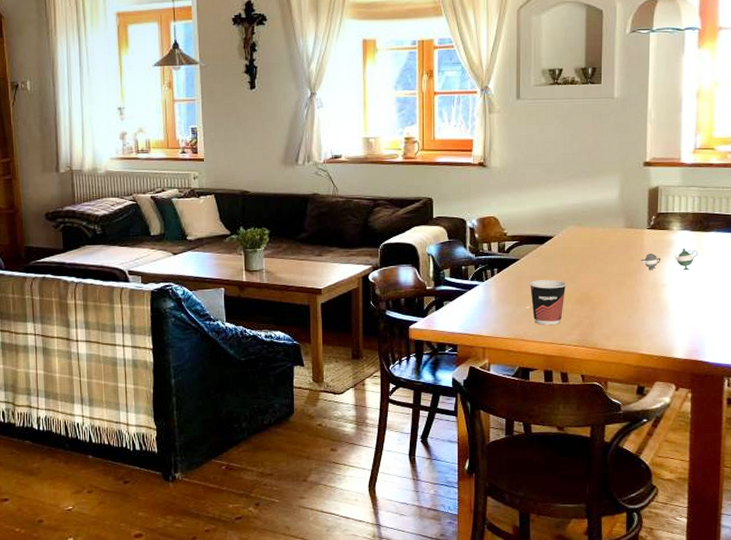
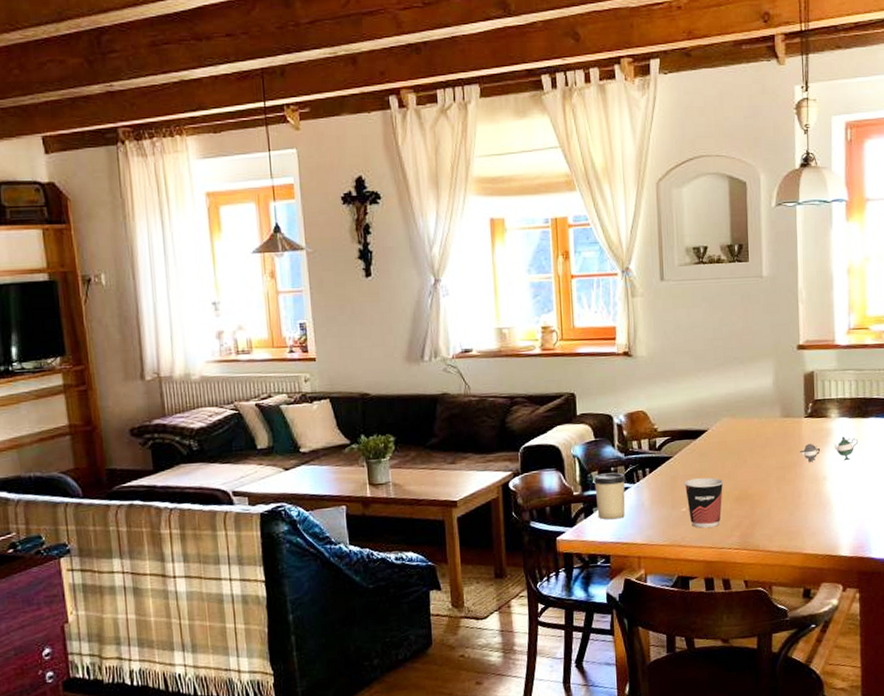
cup: none [445,271,475,313] -> present [593,472,626,520]

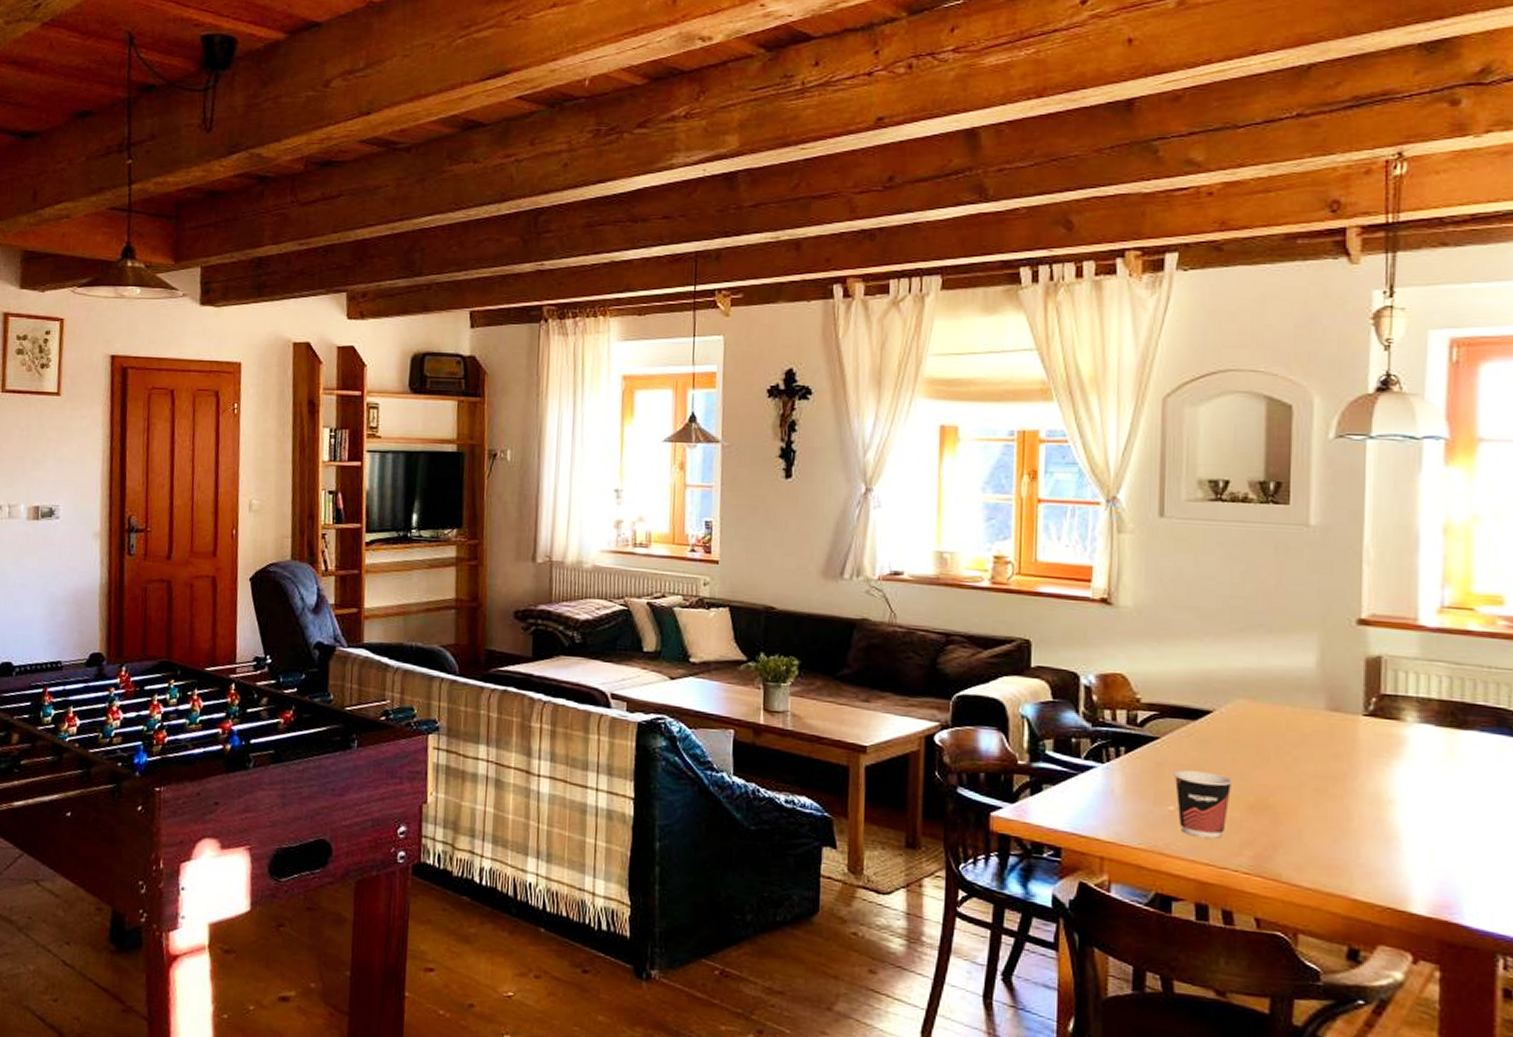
cup: present [593,472,626,520] -> none [1046,743,1091,804]
teapot: present [800,436,858,462] -> none [1353,750,1448,784]

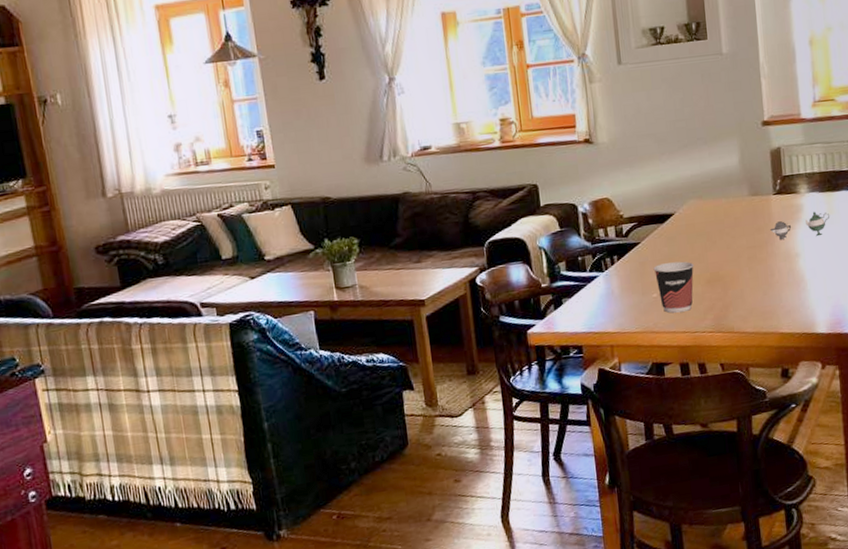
teapot: none [1353,750,1448,784] -> present [770,211,829,240]

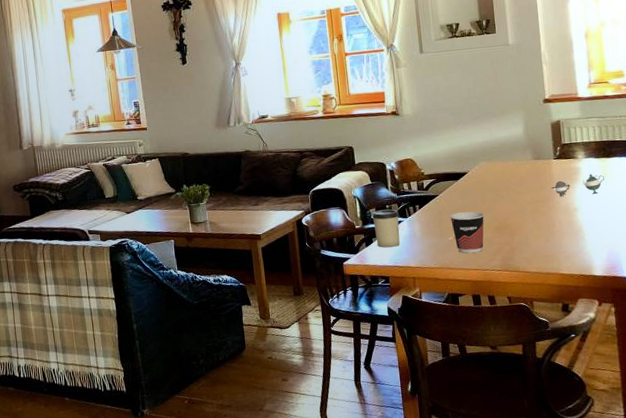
cup: none [561,261,595,310] -> present [371,209,400,248]

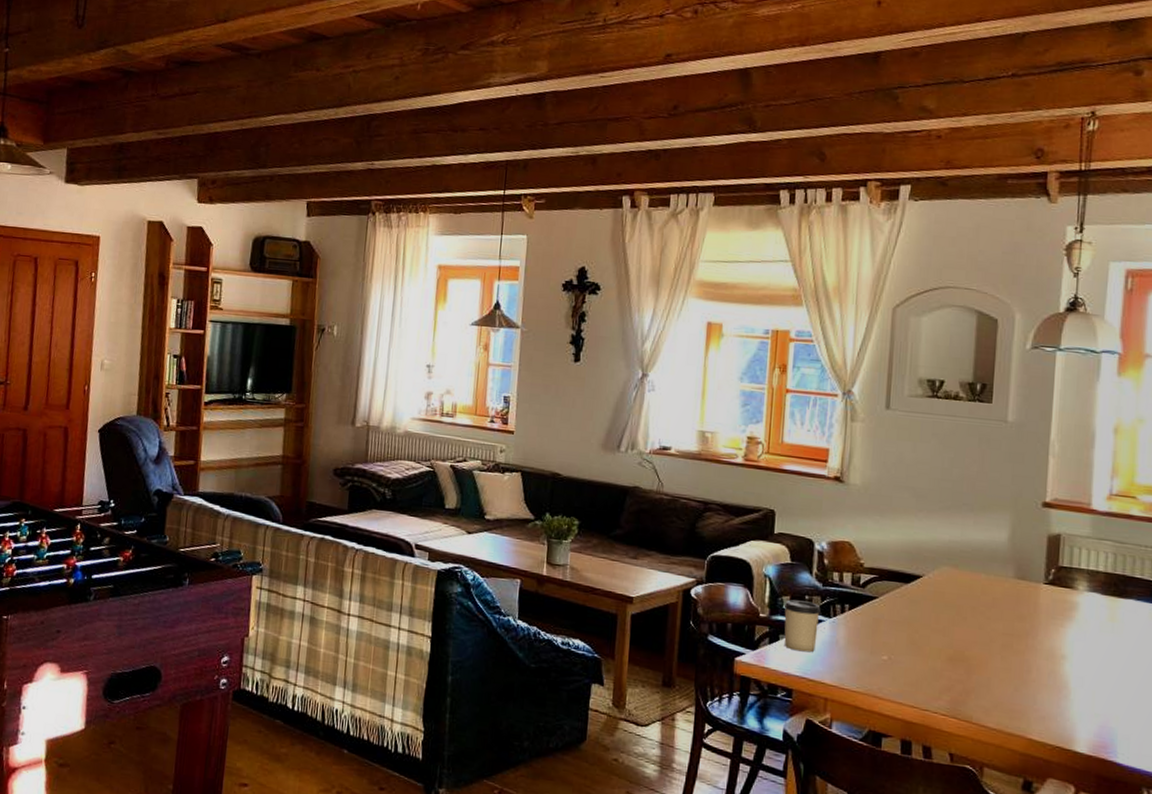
cup: present [449,211,485,253] -> none [888,625,936,685]
teapot: present [551,174,604,196] -> none [1034,614,1110,644]

